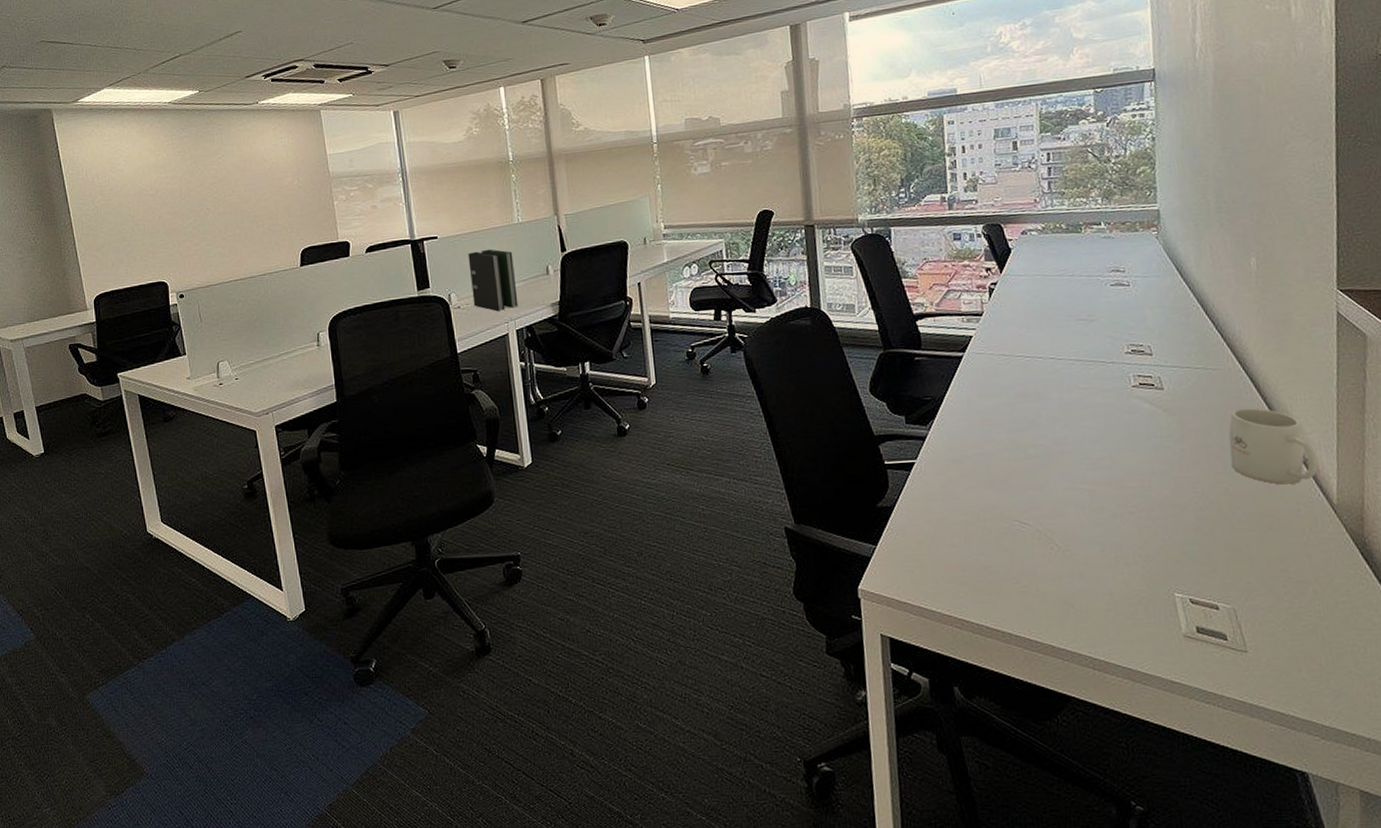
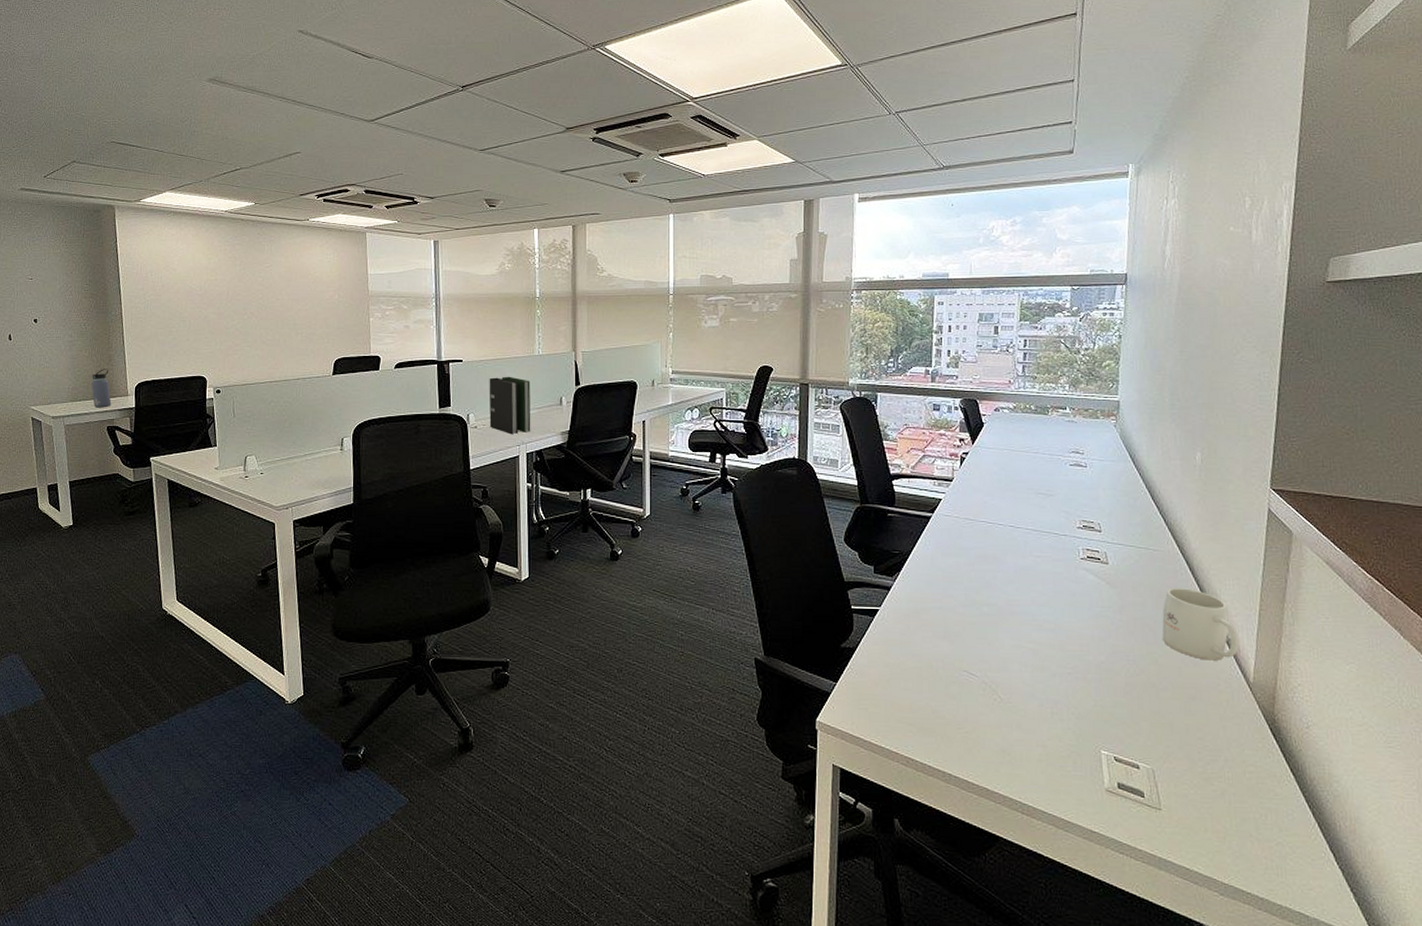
water bottle: none [47,283,71,326] -> present [91,369,112,408]

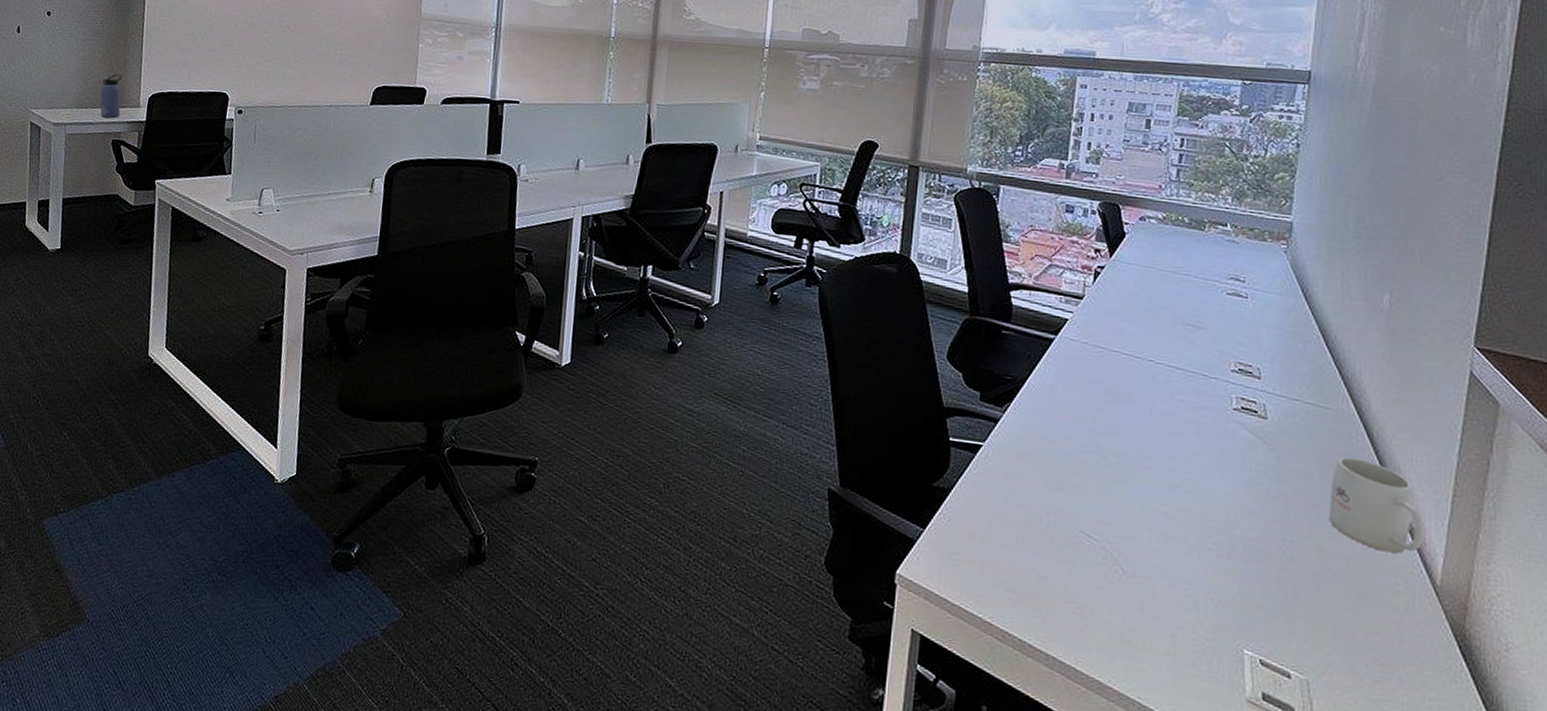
binder: present [489,376,531,435] -> none [542,124,595,194]

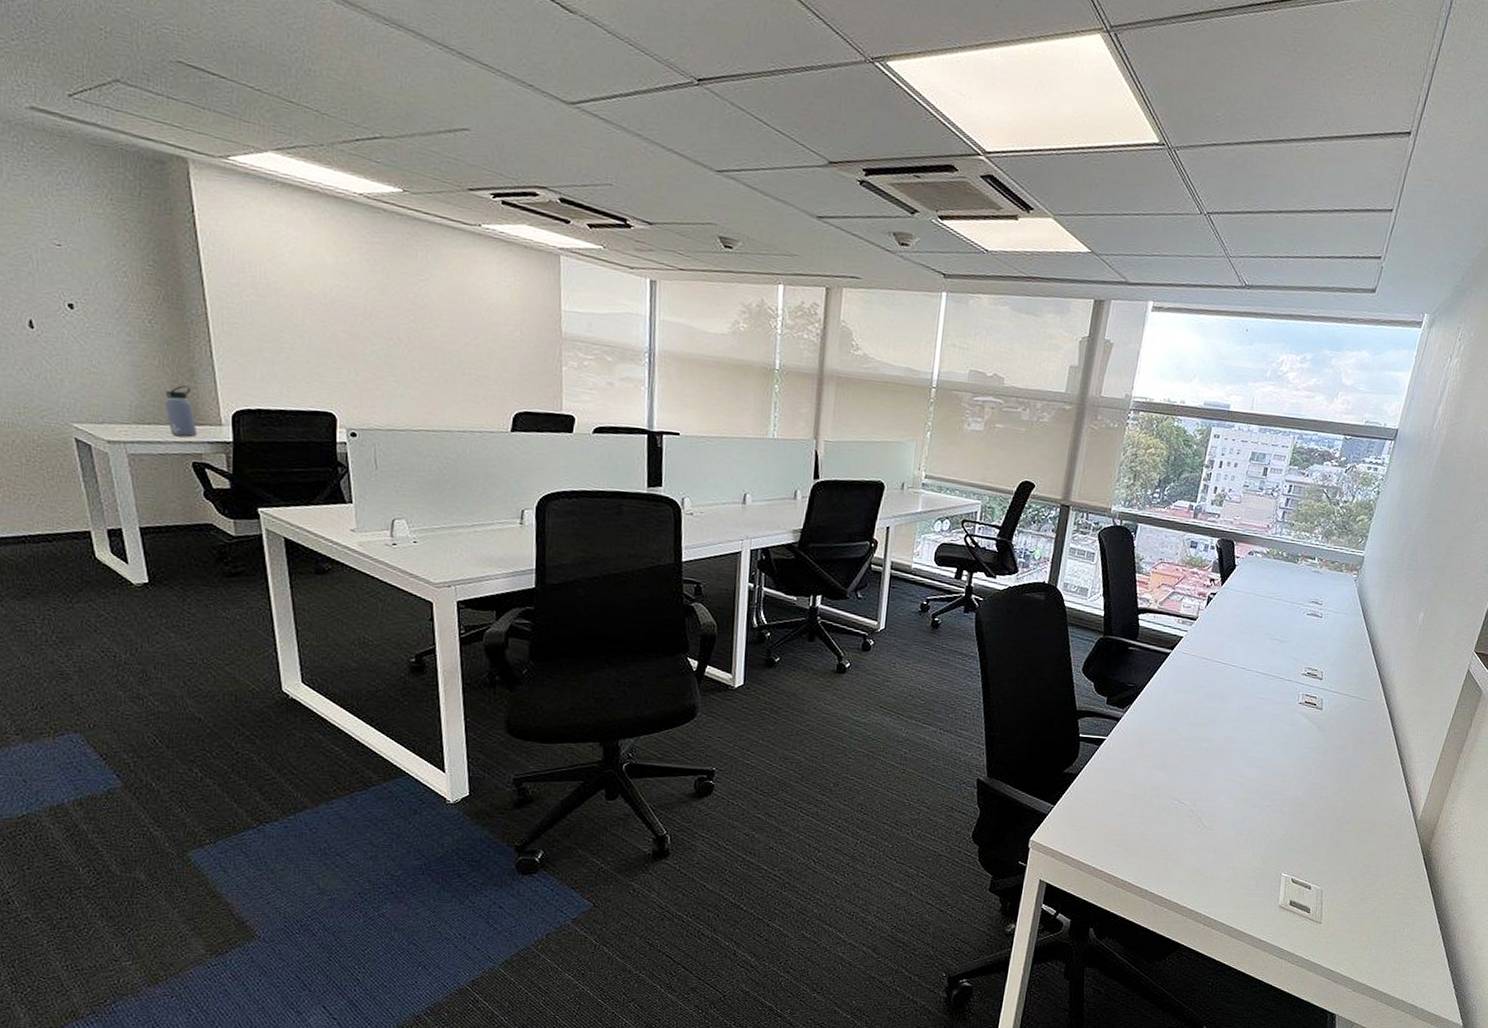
mug: present [1330,456,1424,554] -> none [1354,735,1417,800]

